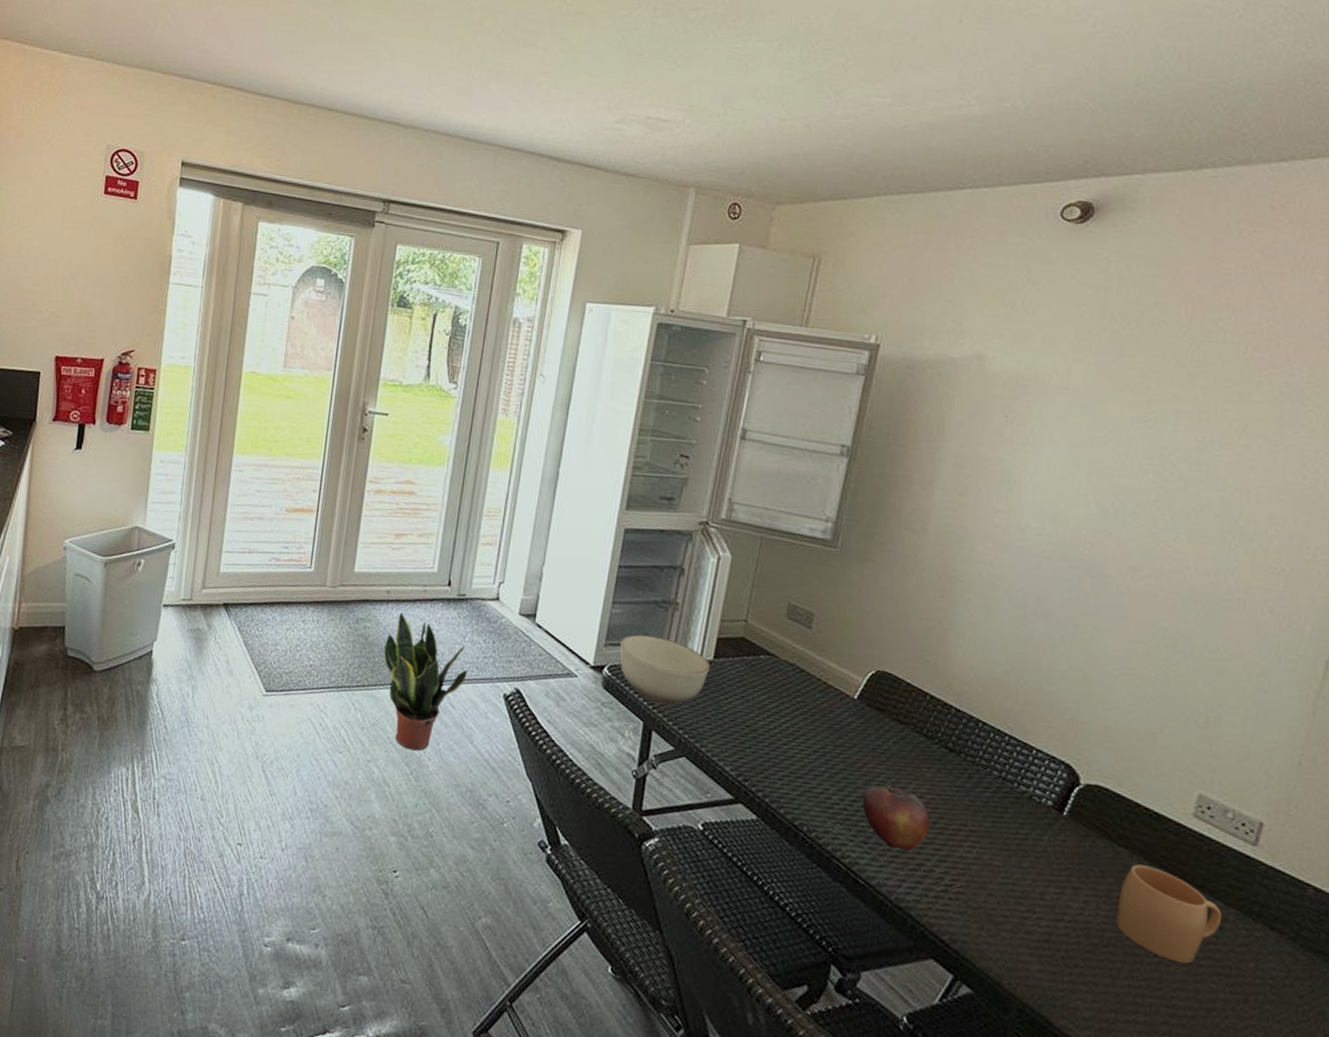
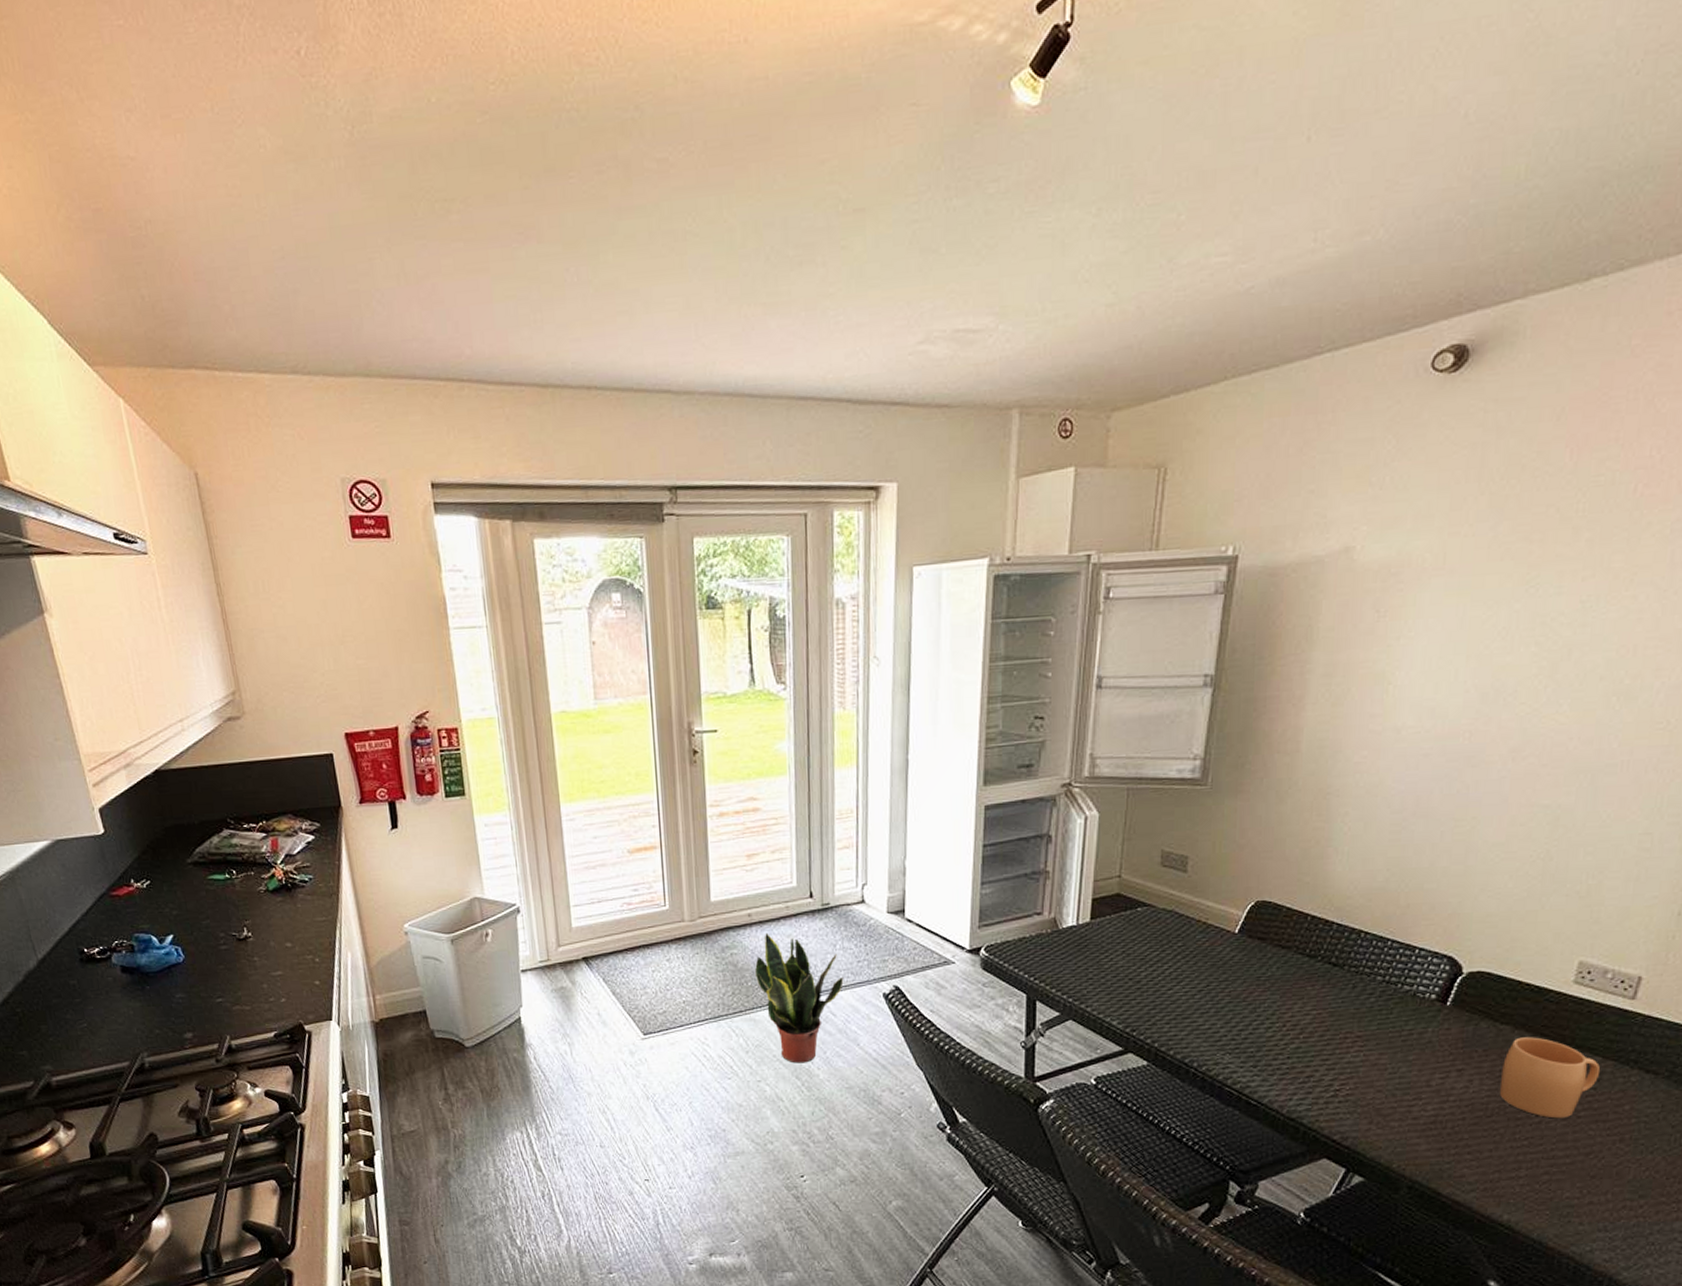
bowl: present [619,634,711,705] -> none [995,909,1089,973]
fruit: present [862,784,931,851] -> none [1249,1008,1318,1066]

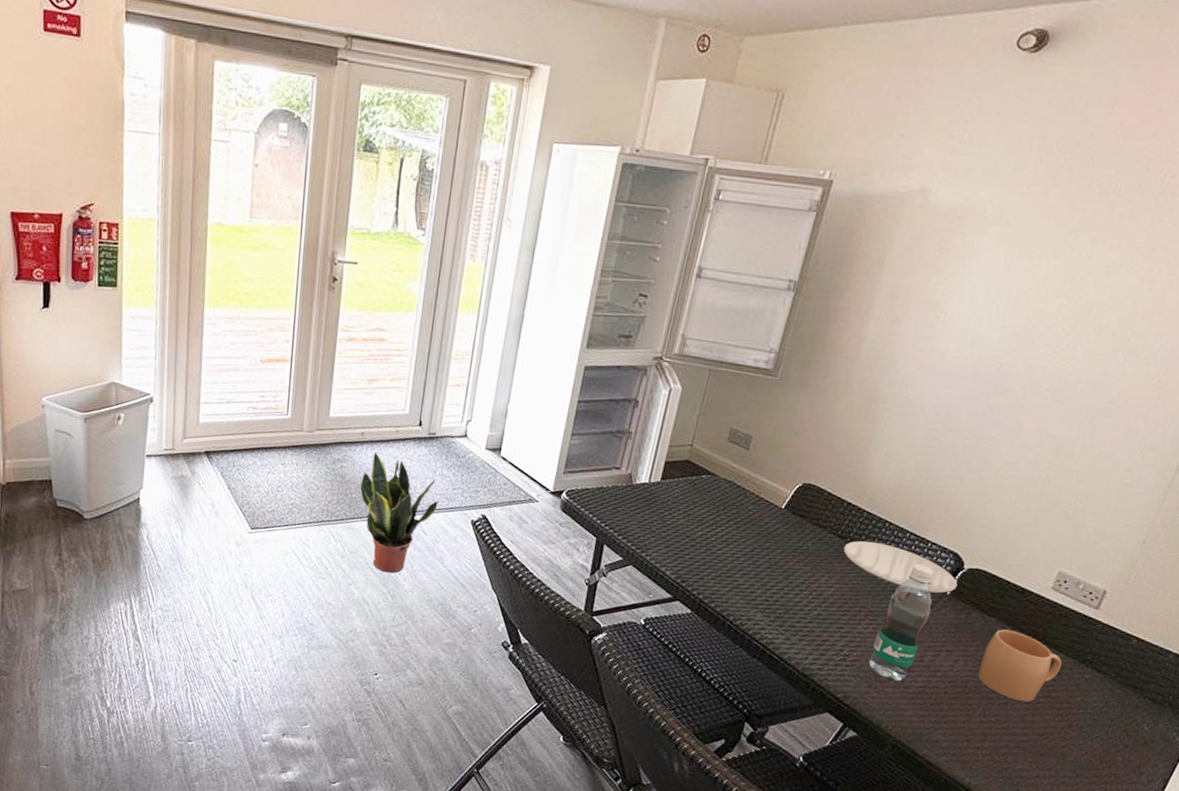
plate: none [1315,956,1458,1006] -> present [843,540,958,594]
bottle: none [1365,975,1434,1113] -> present [869,564,934,681]

